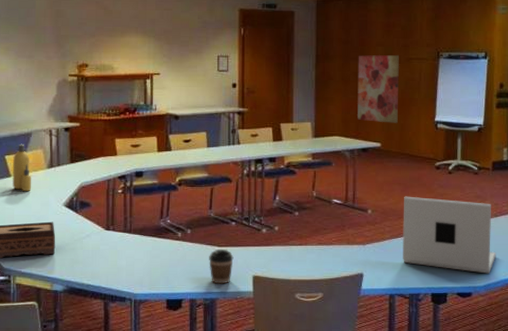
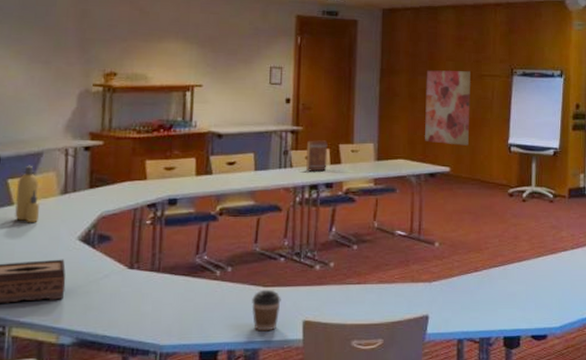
book: none [252,120,270,148] -> present [306,140,328,172]
laptop: present [403,196,496,274] -> none [473,226,573,313]

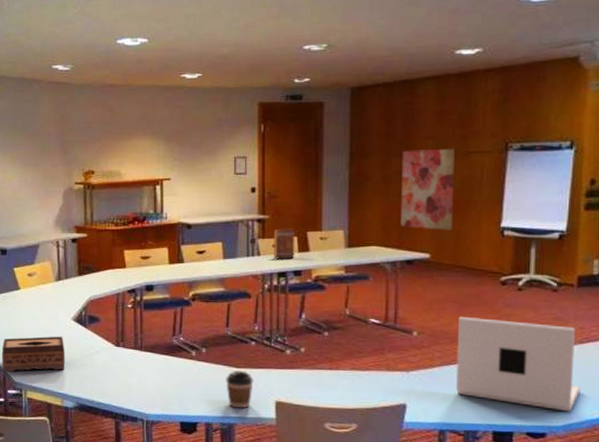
bottle: present [15,165,40,222] -> none [22,255,41,304]
laptop: none [473,226,573,313] -> present [456,316,581,412]

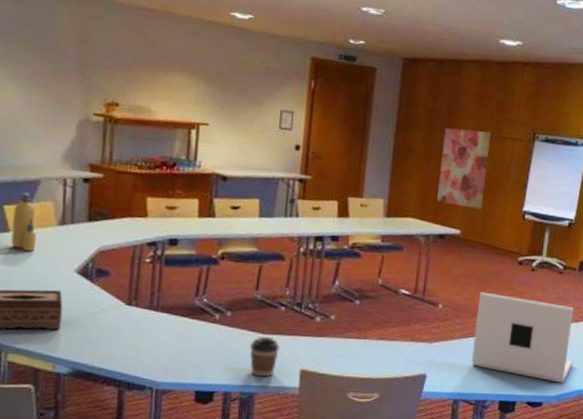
bottle: none [22,255,41,304] -> present [11,192,37,251]
book: present [274,228,295,259] -> none [312,191,336,224]

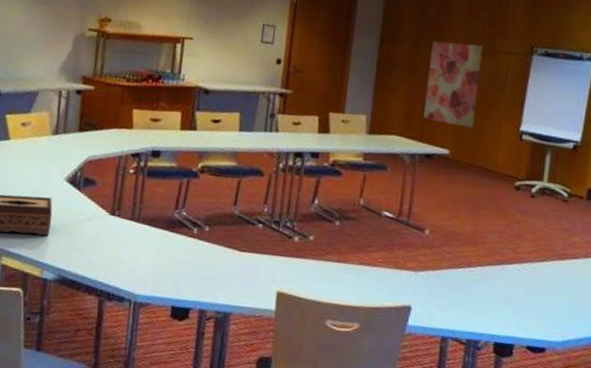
bottle: present [11,192,37,251] -> none [10,103,33,159]
coffee cup: present [249,336,280,377] -> none [225,254,257,297]
laptop: present [471,292,574,383] -> none [462,218,582,328]

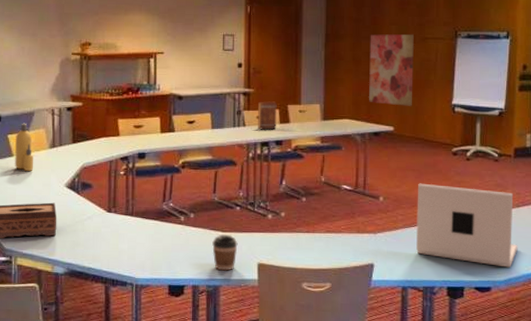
bottle: none [10,103,33,159] -> present [15,123,34,171]
coffee cup: none [225,254,257,297] -> present [212,234,238,271]
book: none [292,105,317,140] -> present [258,101,277,130]
laptop: none [462,218,582,328] -> present [416,183,518,268]

